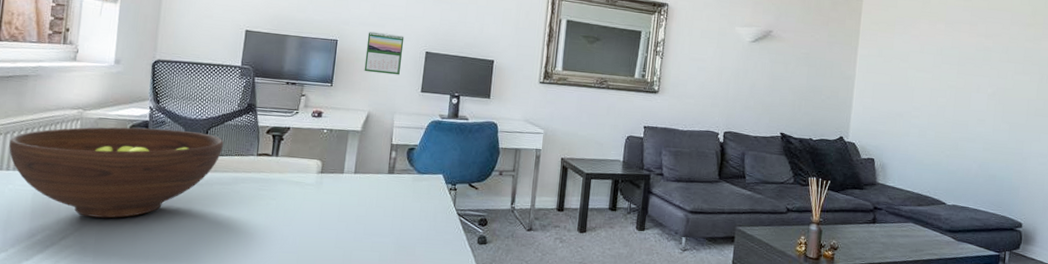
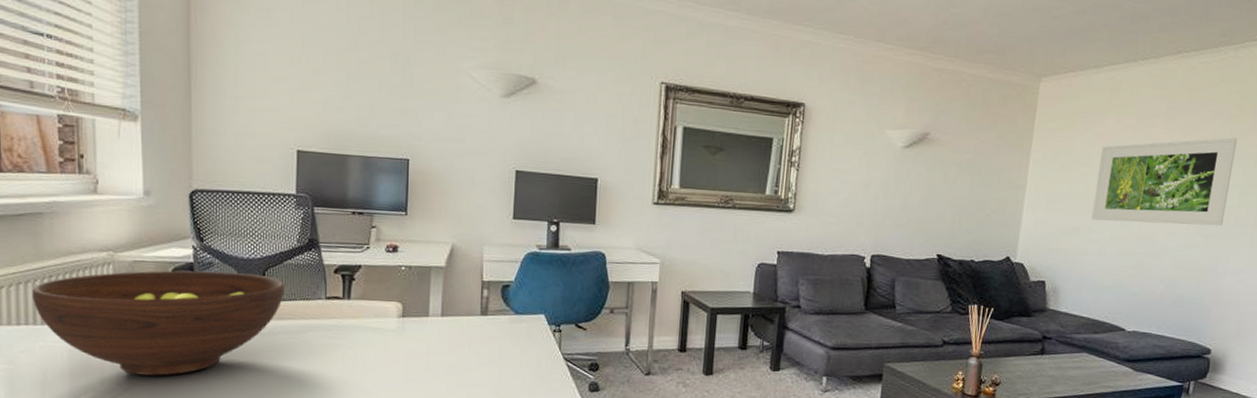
calendar: present [364,31,405,75] -> none [443,147,489,200]
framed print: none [911,42,1032,116] -> present [1091,137,1238,226]

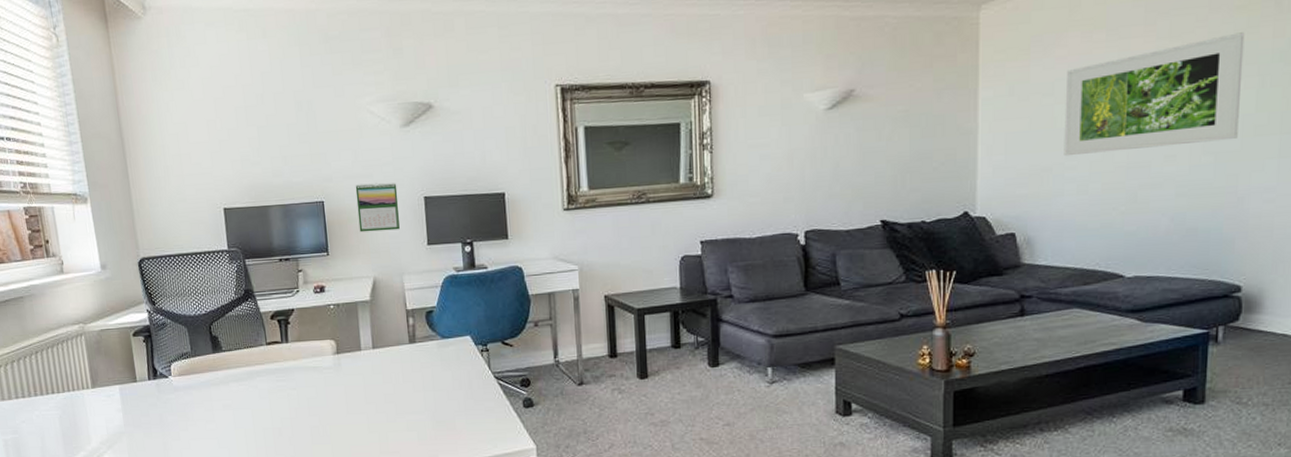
fruit bowl: present [32,270,285,376] -> none [24,329,230,433]
calendar: none [443,147,489,200] -> present [355,182,400,233]

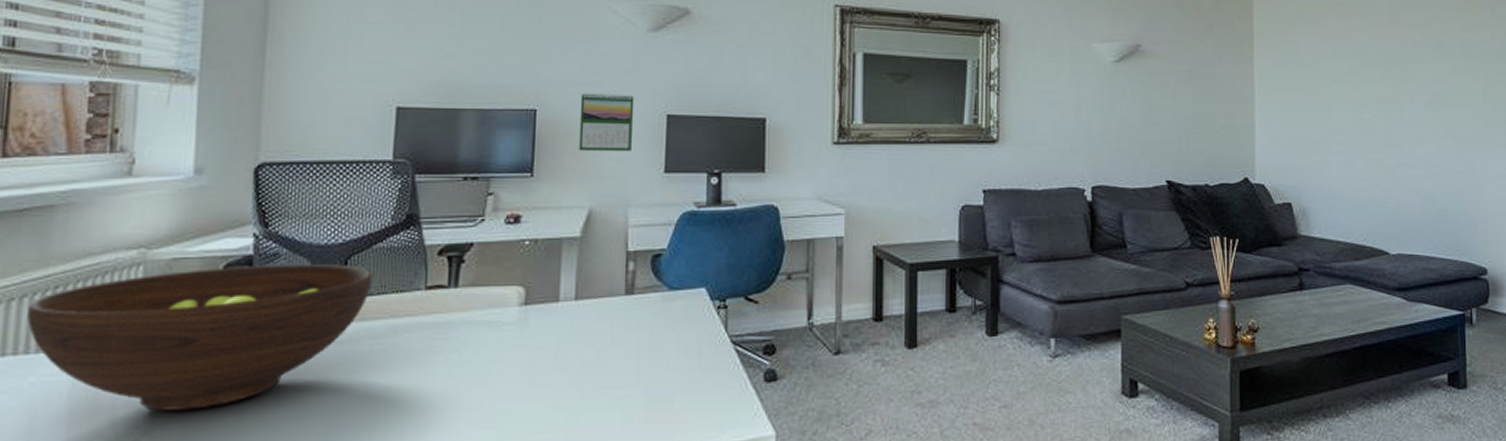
fruit bowl: none [24,329,230,433] -> present [27,264,373,411]
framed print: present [1064,32,1245,157] -> none [1329,31,1472,130]

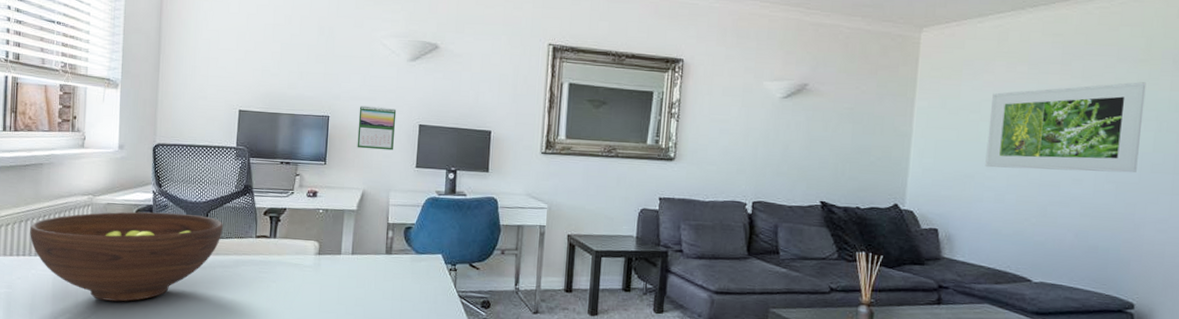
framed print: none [1329,31,1472,130] -> present [985,82,1147,173]

